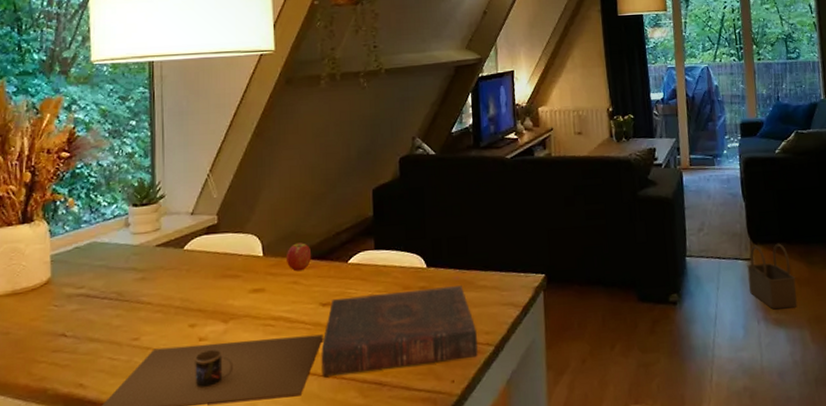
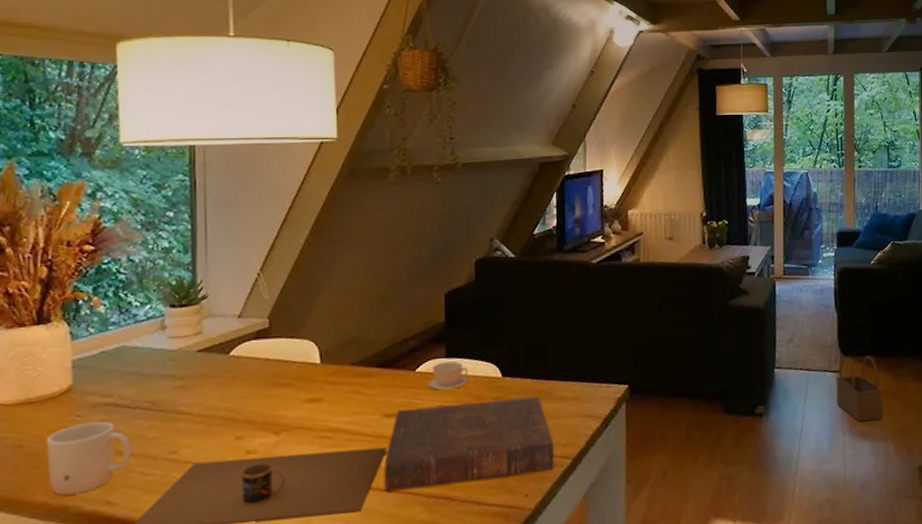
mug: none [28,310,101,379] -> present [45,421,132,495]
fruit: present [287,243,312,272] -> none [347,349,376,380]
teacup: none [359,252,395,280] -> present [427,361,468,390]

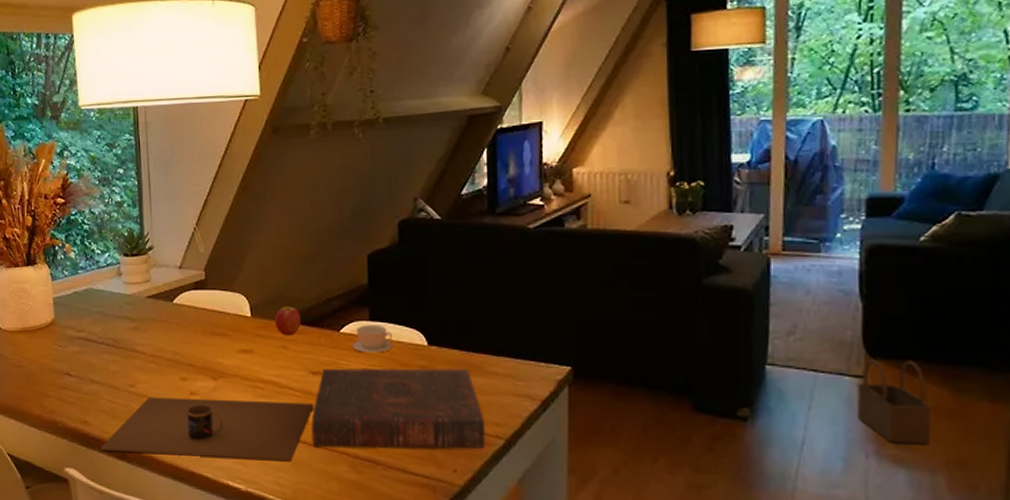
mug: present [45,421,132,495] -> none [38,352,101,412]
fruit: none [347,349,376,380] -> present [275,306,302,336]

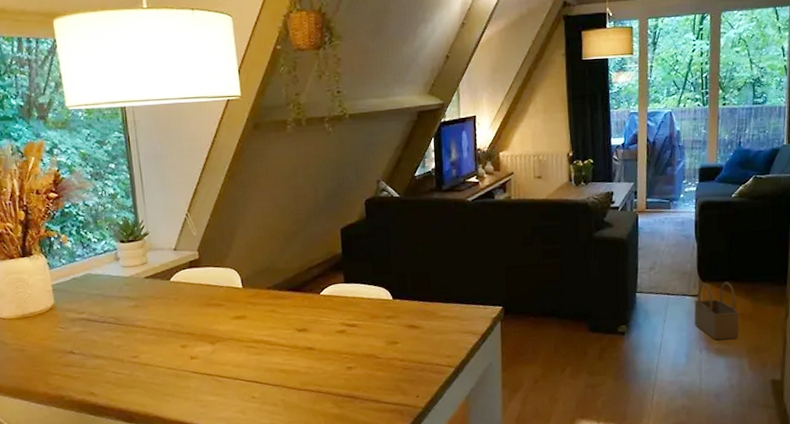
place setting: present [100,397,314,462] -> none [108,355,301,417]
fruit: present [275,306,302,336] -> none [264,276,287,302]
book: present [311,368,485,449] -> none [299,316,440,390]
teacup: present [352,324,392,353] -> none [330,286,364,310]

